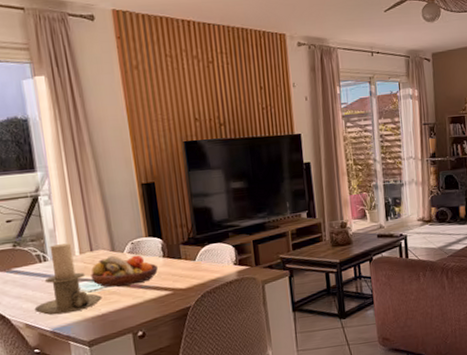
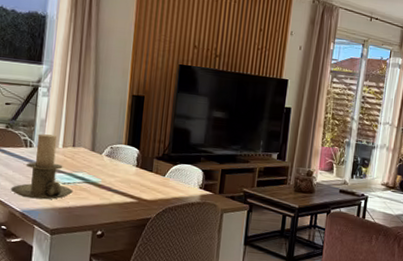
fruit bowl: present [91,255,158,287] -> none [67,154,129,187]

